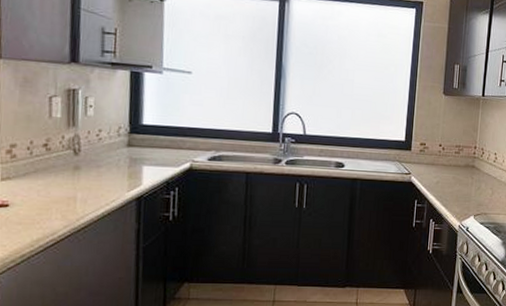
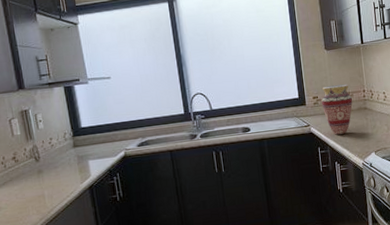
vase: none [428,134,461,190] -> present [321,84,353,135]

